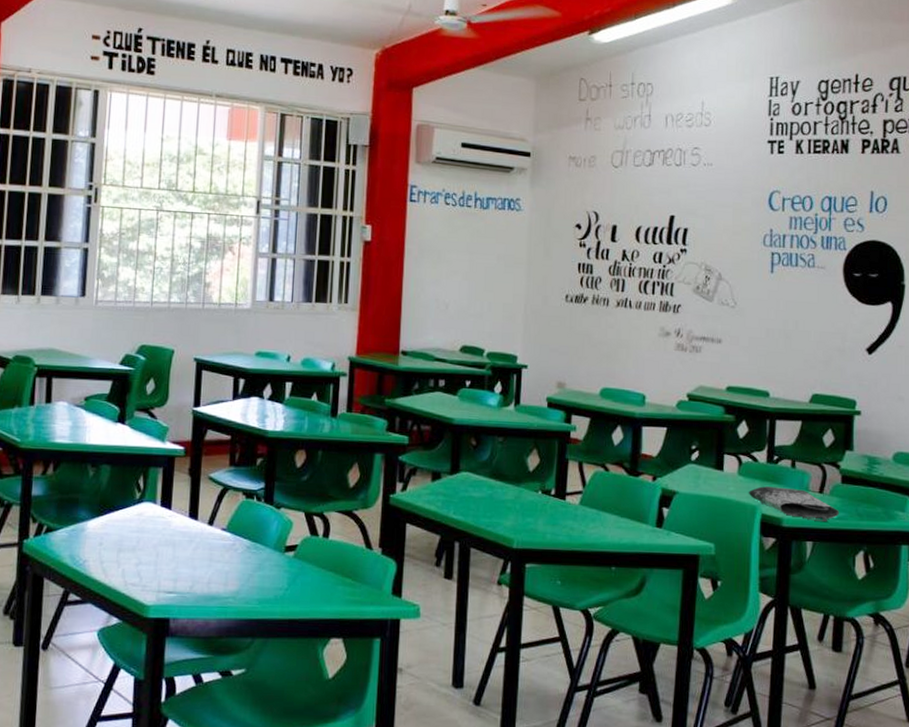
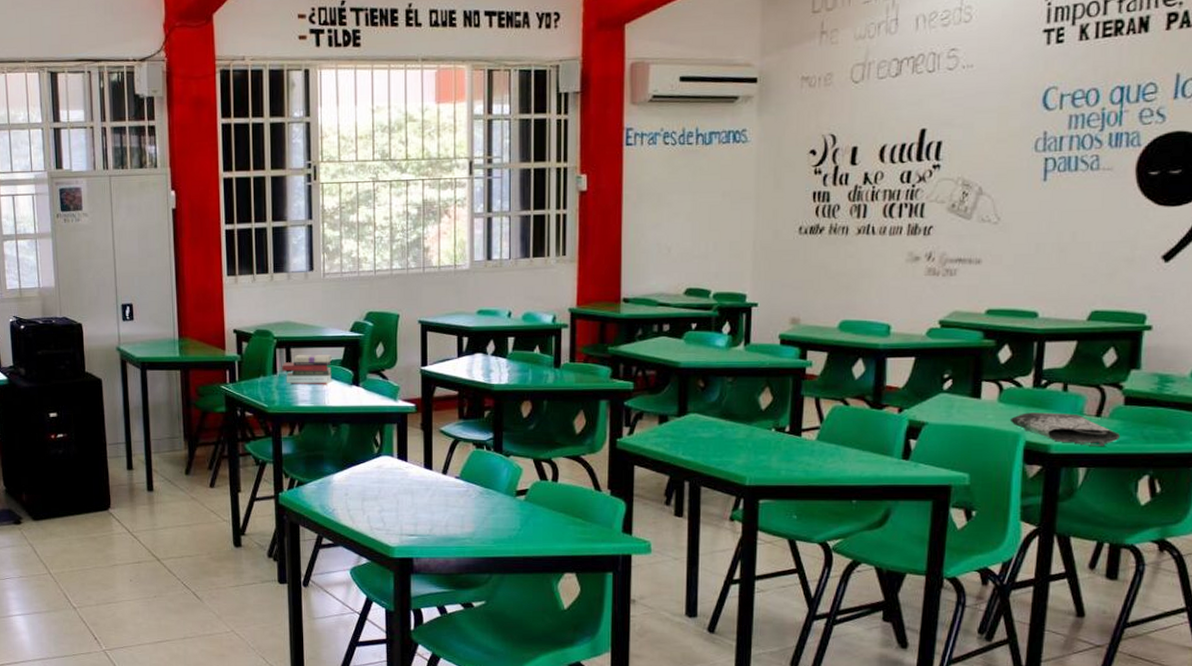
books: none [40,385,97,421] -> present [282,354,333,385]

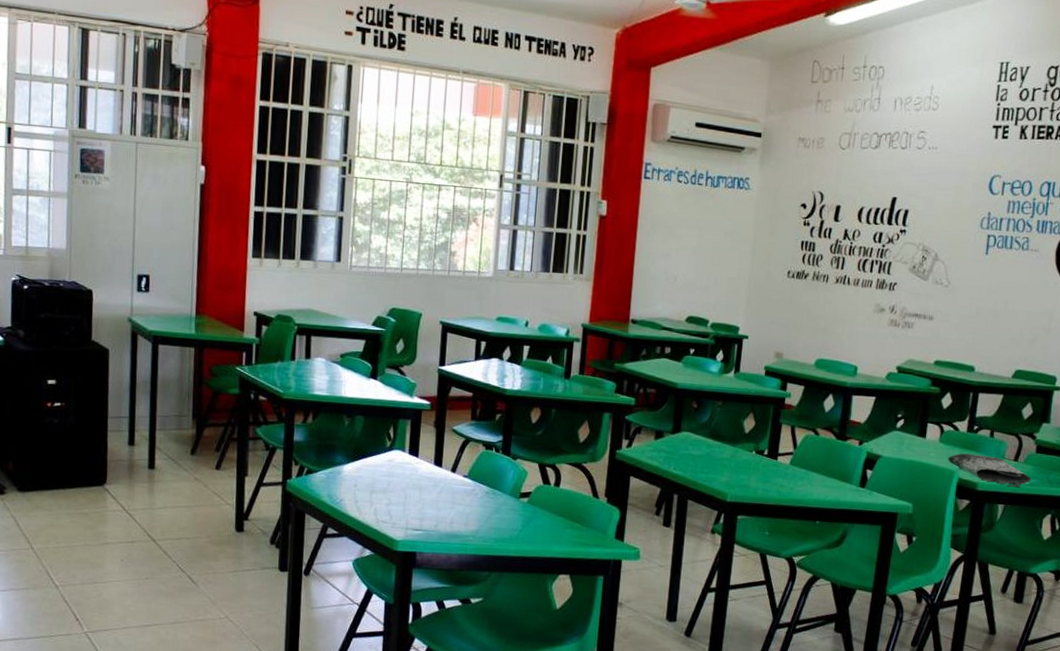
books: present [282,354,333,385] -> none [300,342,352,376]

